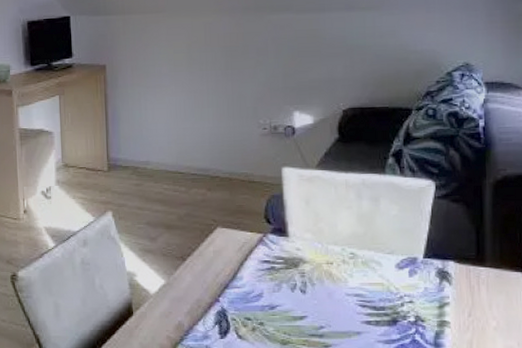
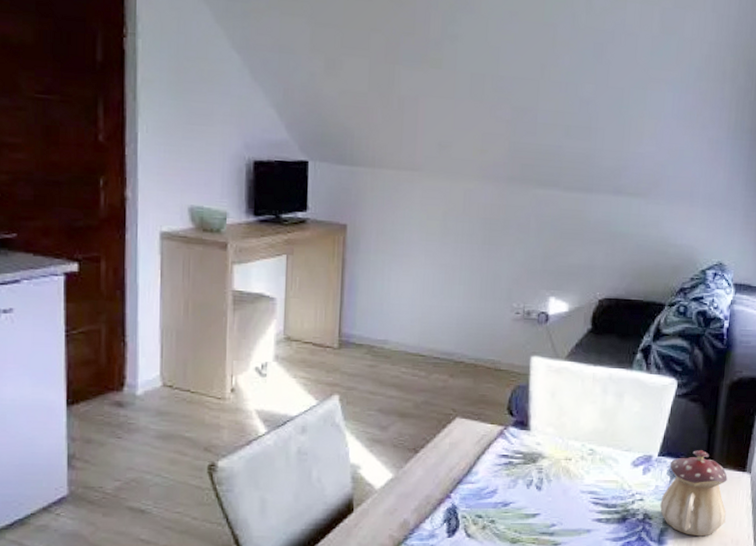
teapot: none [432,251,508,340] -> present [660,450,727,537]

